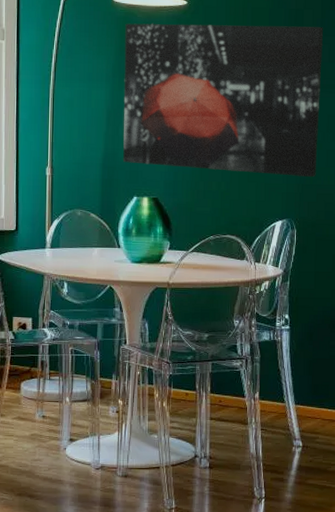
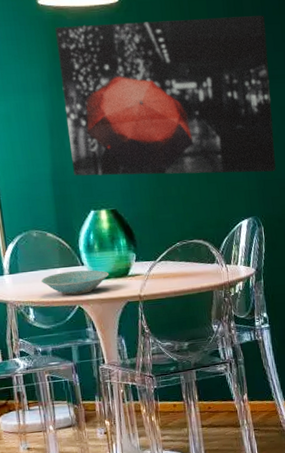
bowl: none [78,251,142,274] -> present [40,270,109,295]

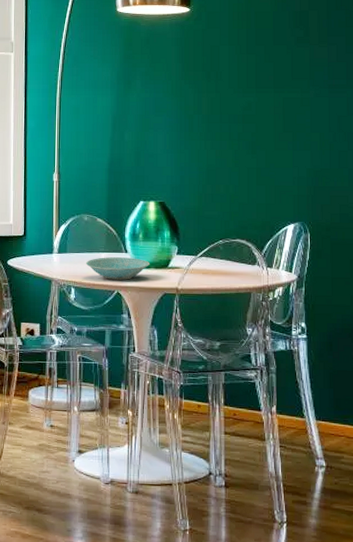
wall art: present [55,16,276,176] -> none [128,28,330,179]

